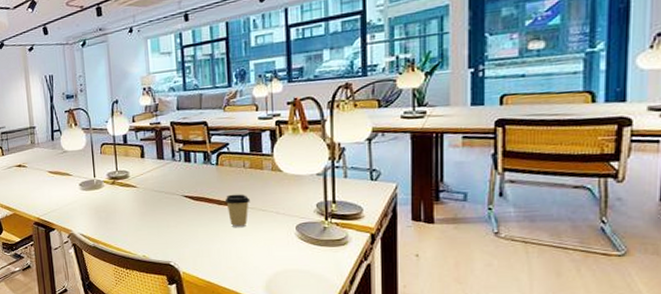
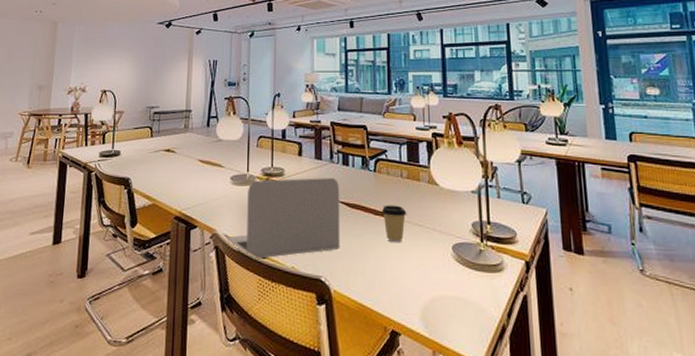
laptop: none [81,174,187,253] -> present [225,177,340,260]

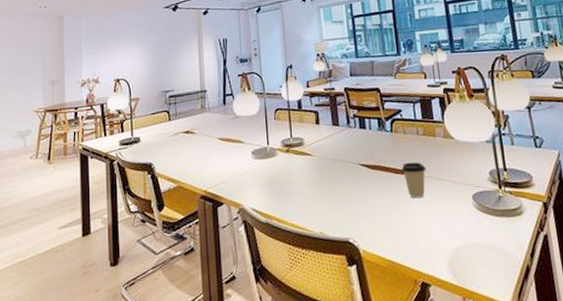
laptop: present [225,177,340,260] -> none [253,141,365,230]

